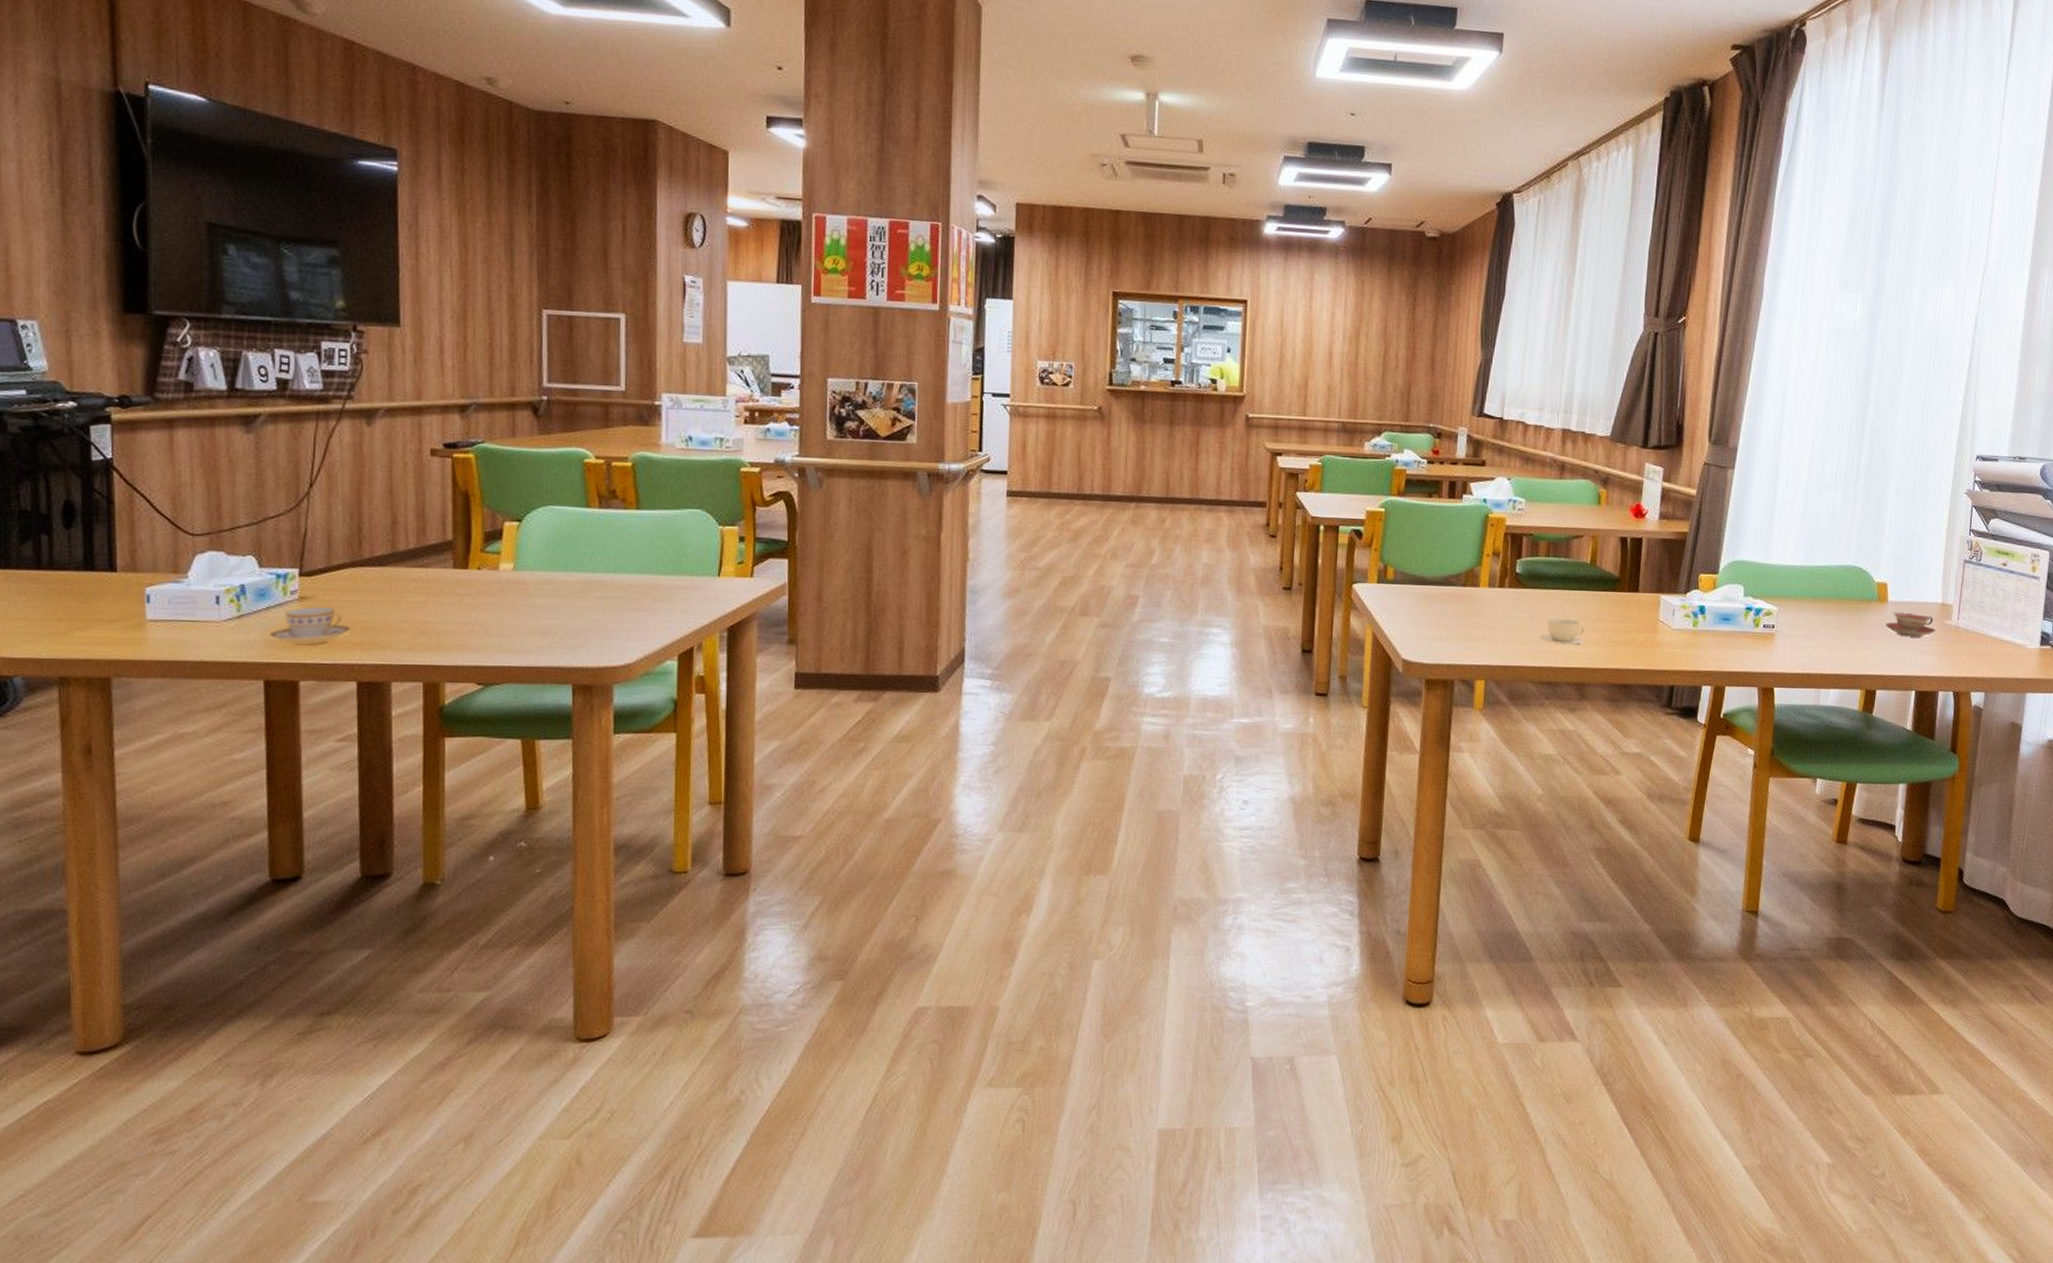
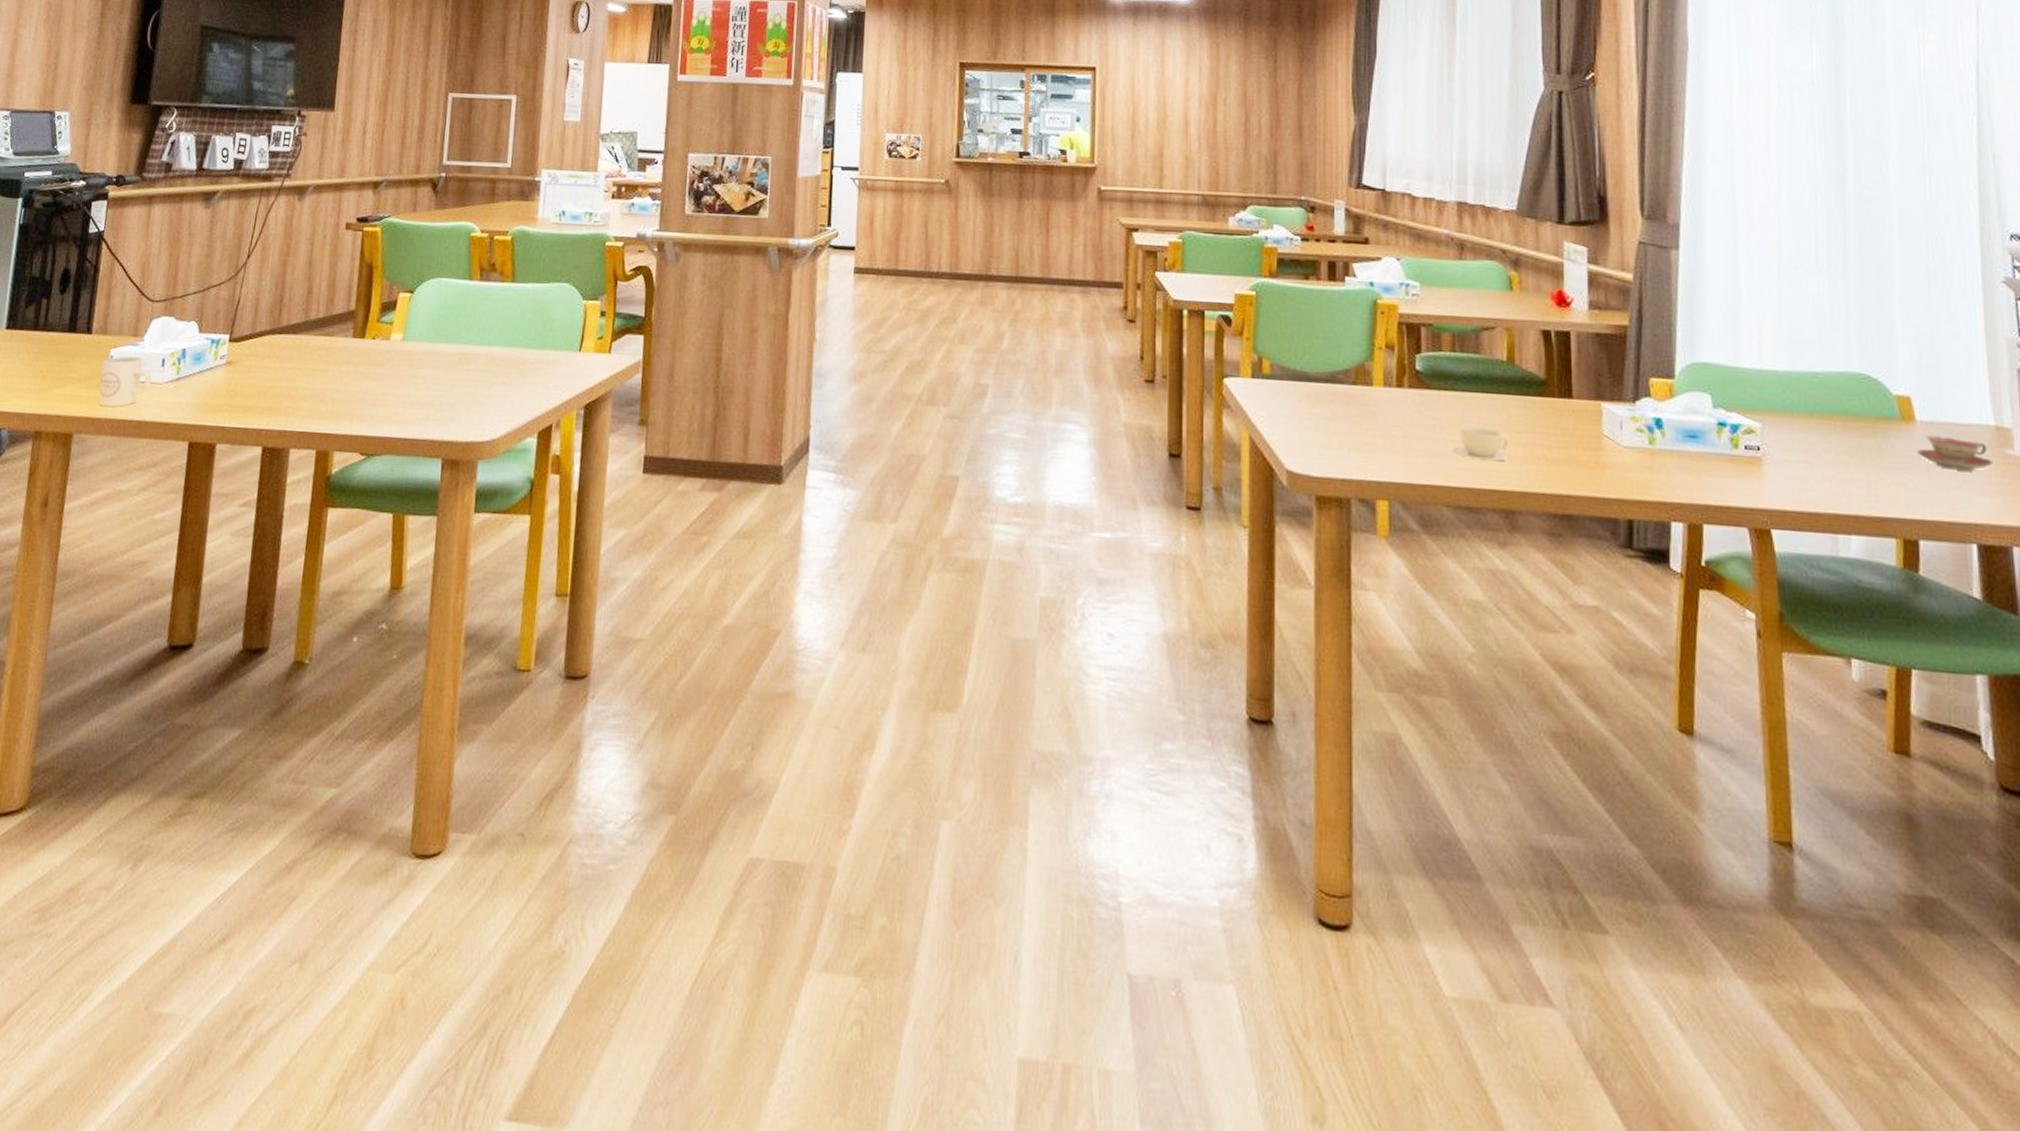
mug: none [135,593,205,649] -> present [98,355,152,408]
teacup: present [270,607,351,646] -> none [199,371,263,410]

